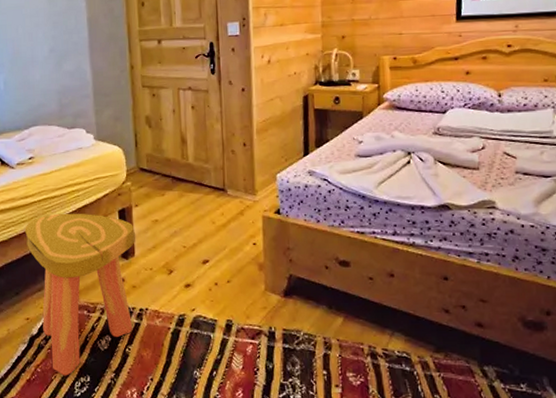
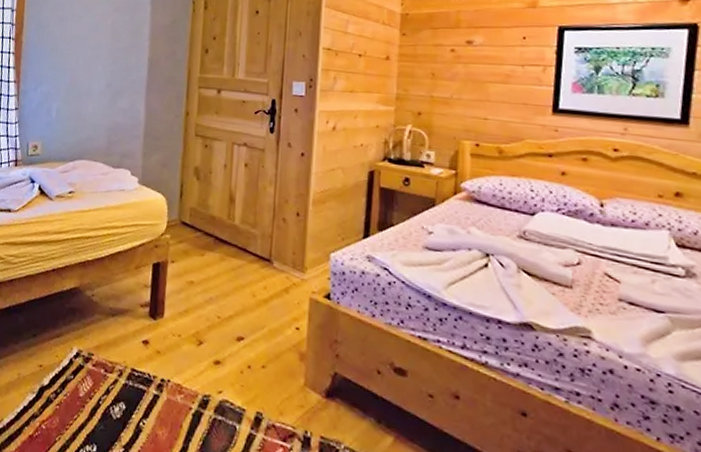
stool: present [25,213,136,376] -> none [52,255,168,440]

